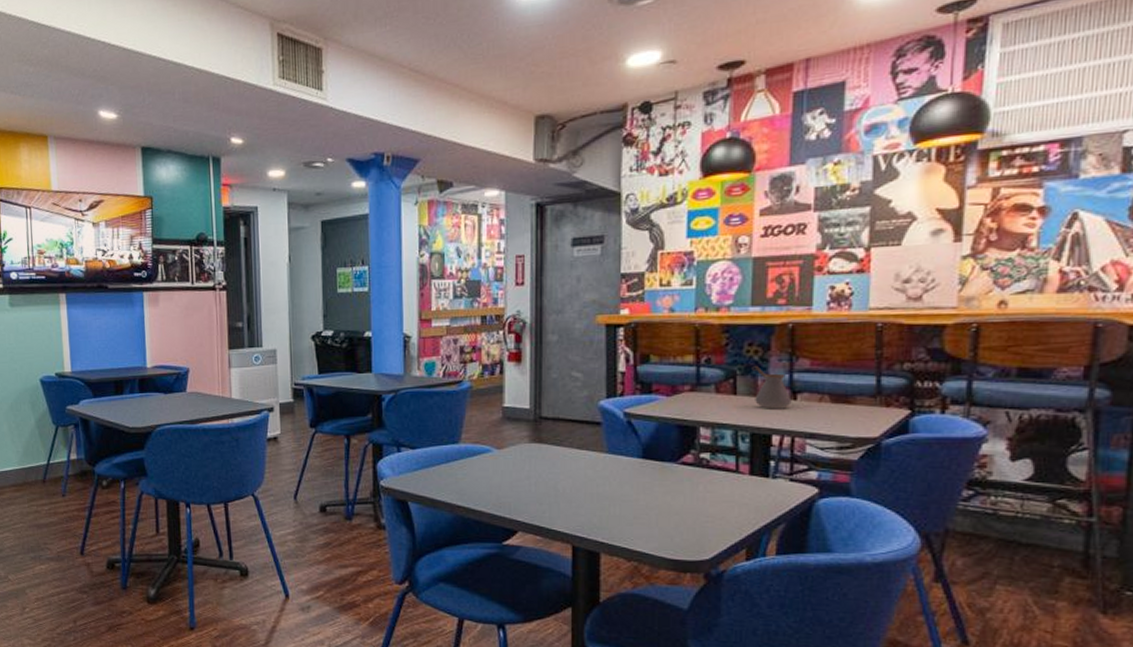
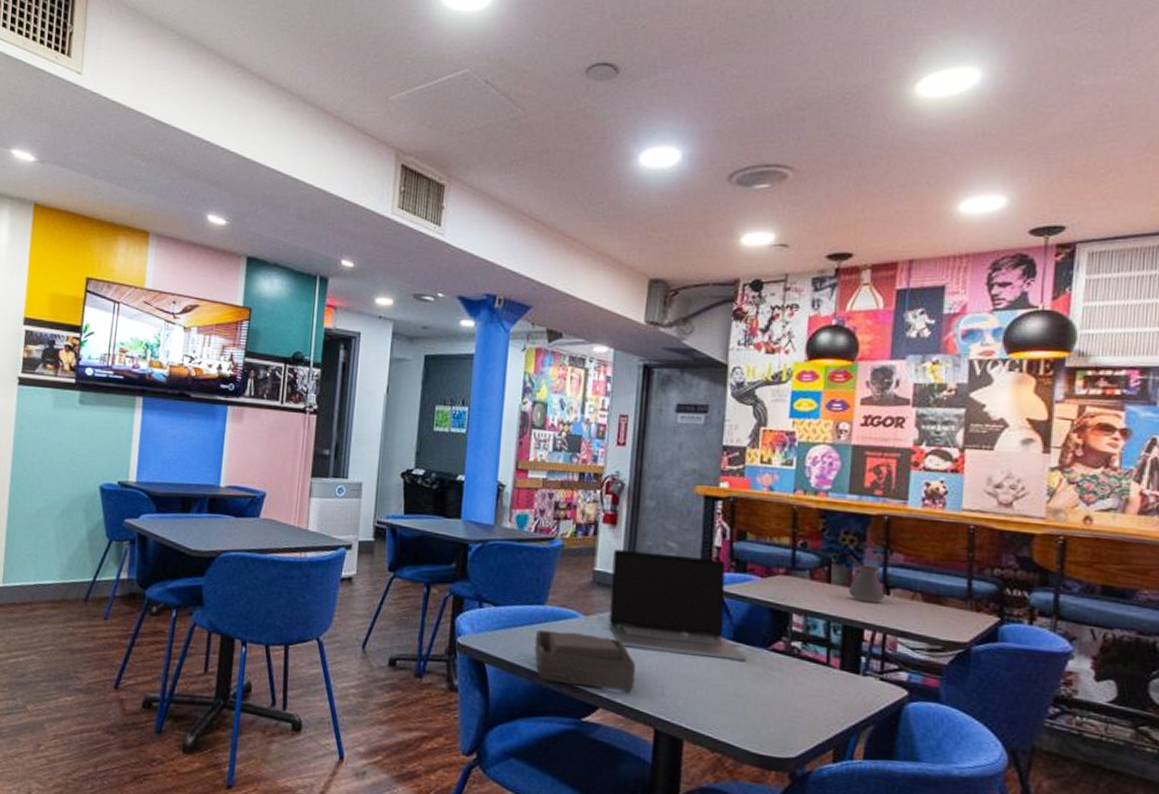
napkin holder: none [452,466,550,514] -> present [534,630,636,692]
laptop: none [520,384,657,476] -> present [609,549,747,661]

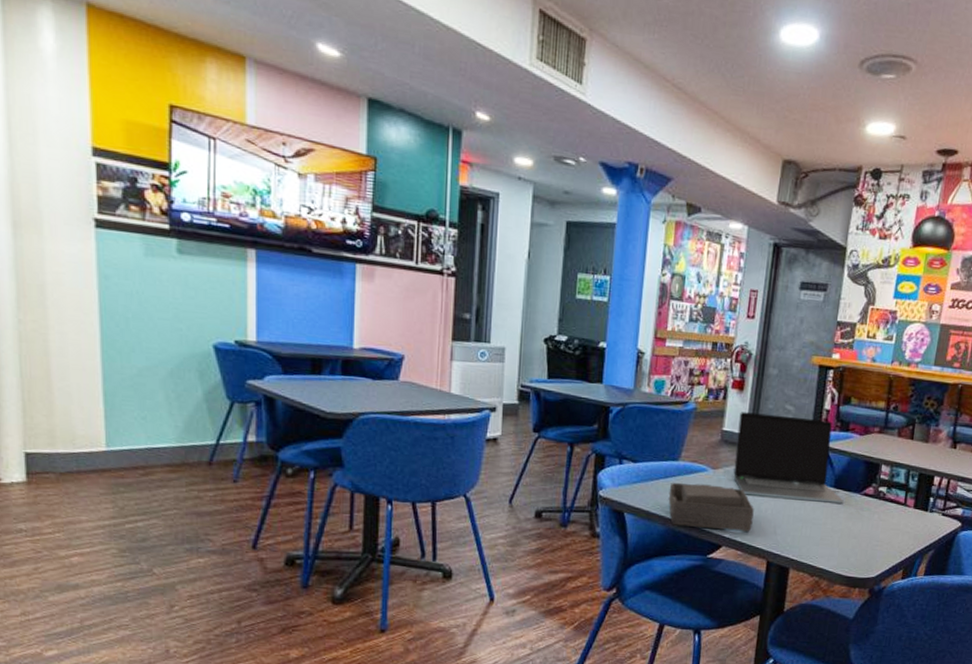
coffee pot: present [847,555,885,604] -> none [926,417,953,456]

